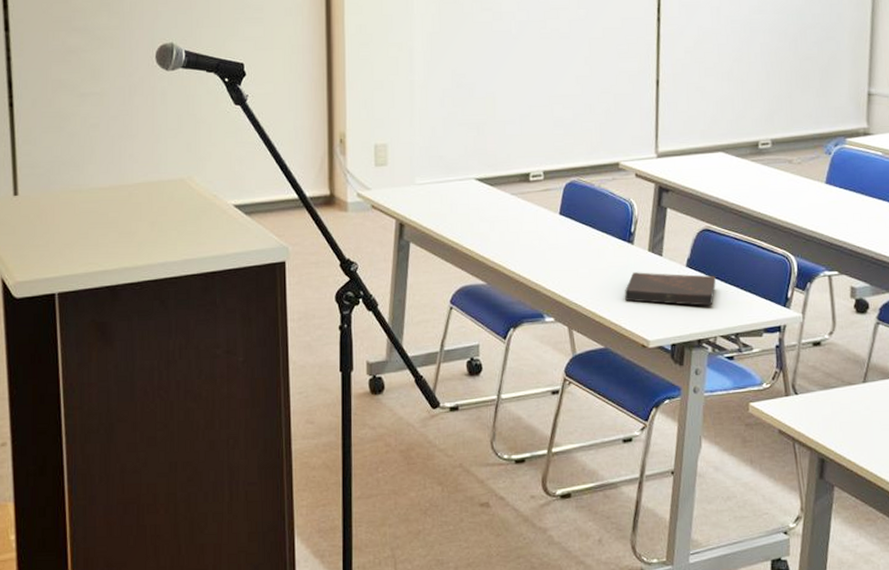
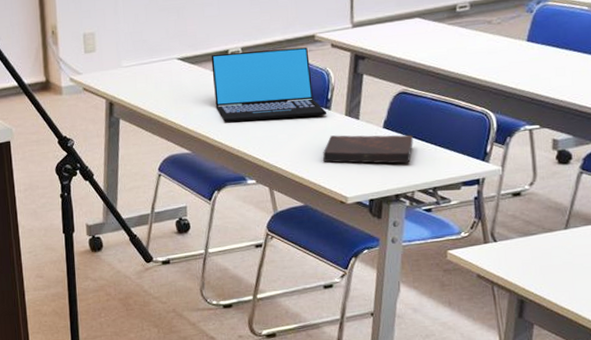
laptop: none [511,175,630,252] -> present [211,47,327,122]

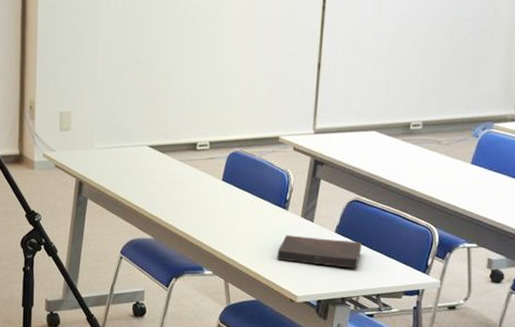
laptop: present [211,47,327,122] -> none [180,145,285,215]

